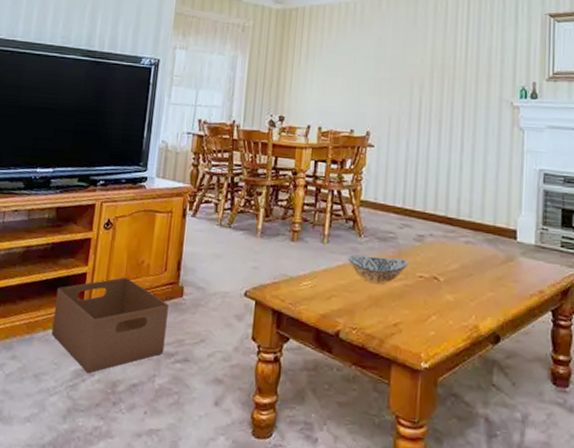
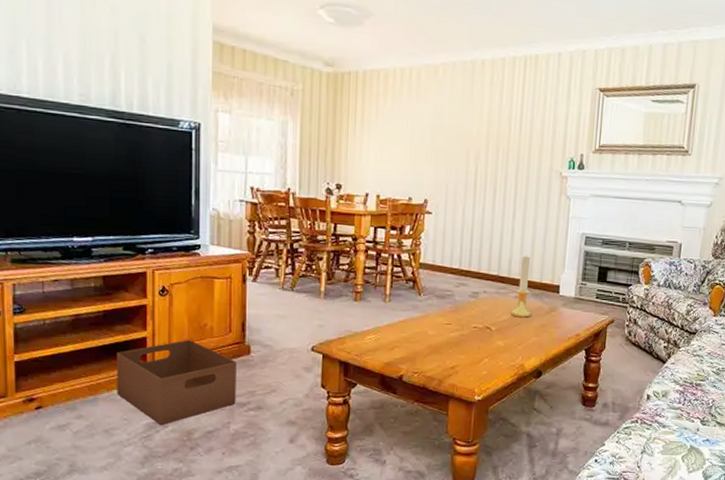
decorative bowl: present [348,254,409,285] -> none [409,311,465,335]
candle holder: none [461,193,486,268] -> present [510,254,533,318]

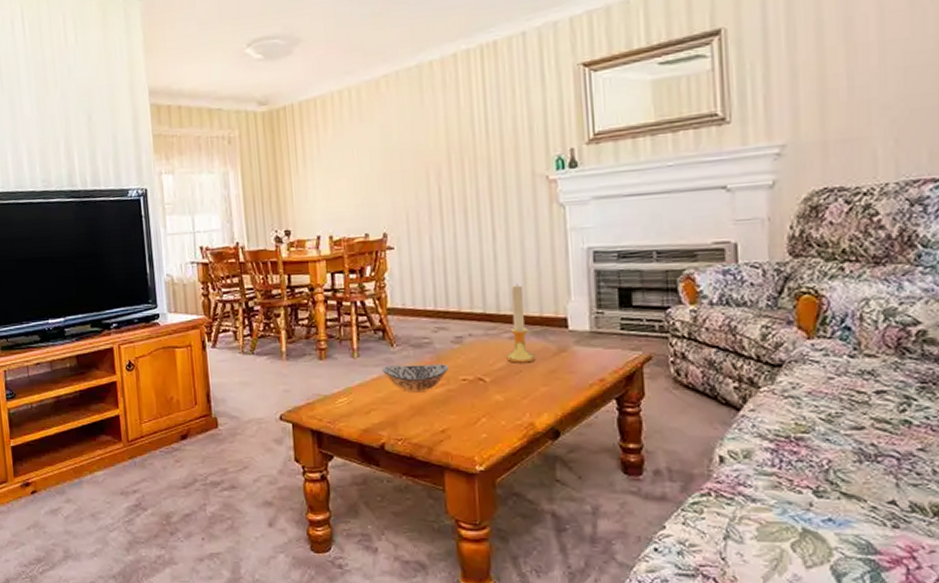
storage basket: present [116,340,236,426] -> none [94,416,209,509]
decorative bowl: none [409,311,465,335] -> present [382,364,449,393]

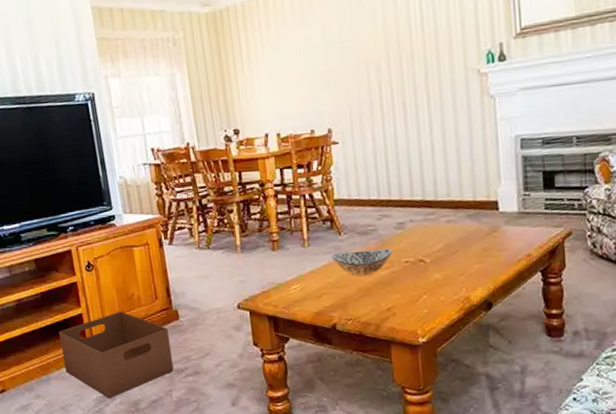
storage basket: none [94,416,209,509] -> present [58,312,174,399]
candle holder: present [507,283,536,363] -> none [444,171,471,245]

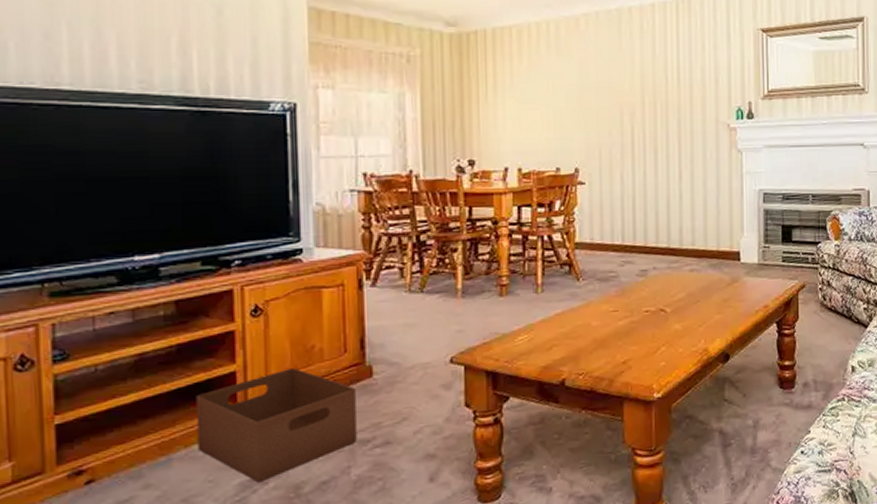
decorative bowl: present [331,248,393,276] -> none [567,296,633,326]

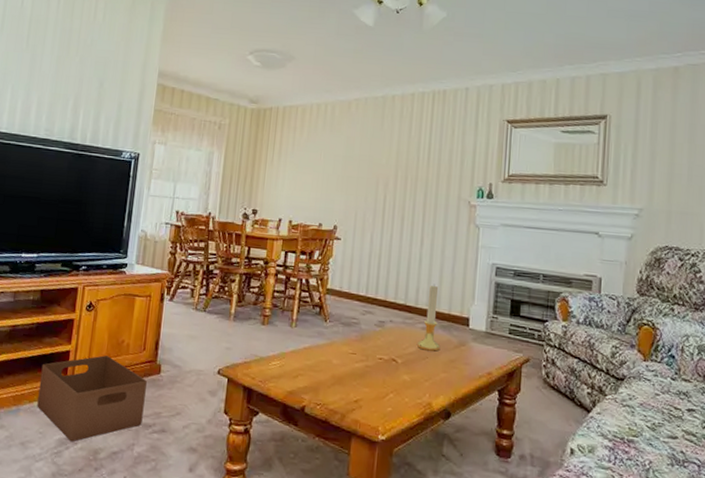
candle holder: none [687,220,712,294] -> present [417,284,441,352]

